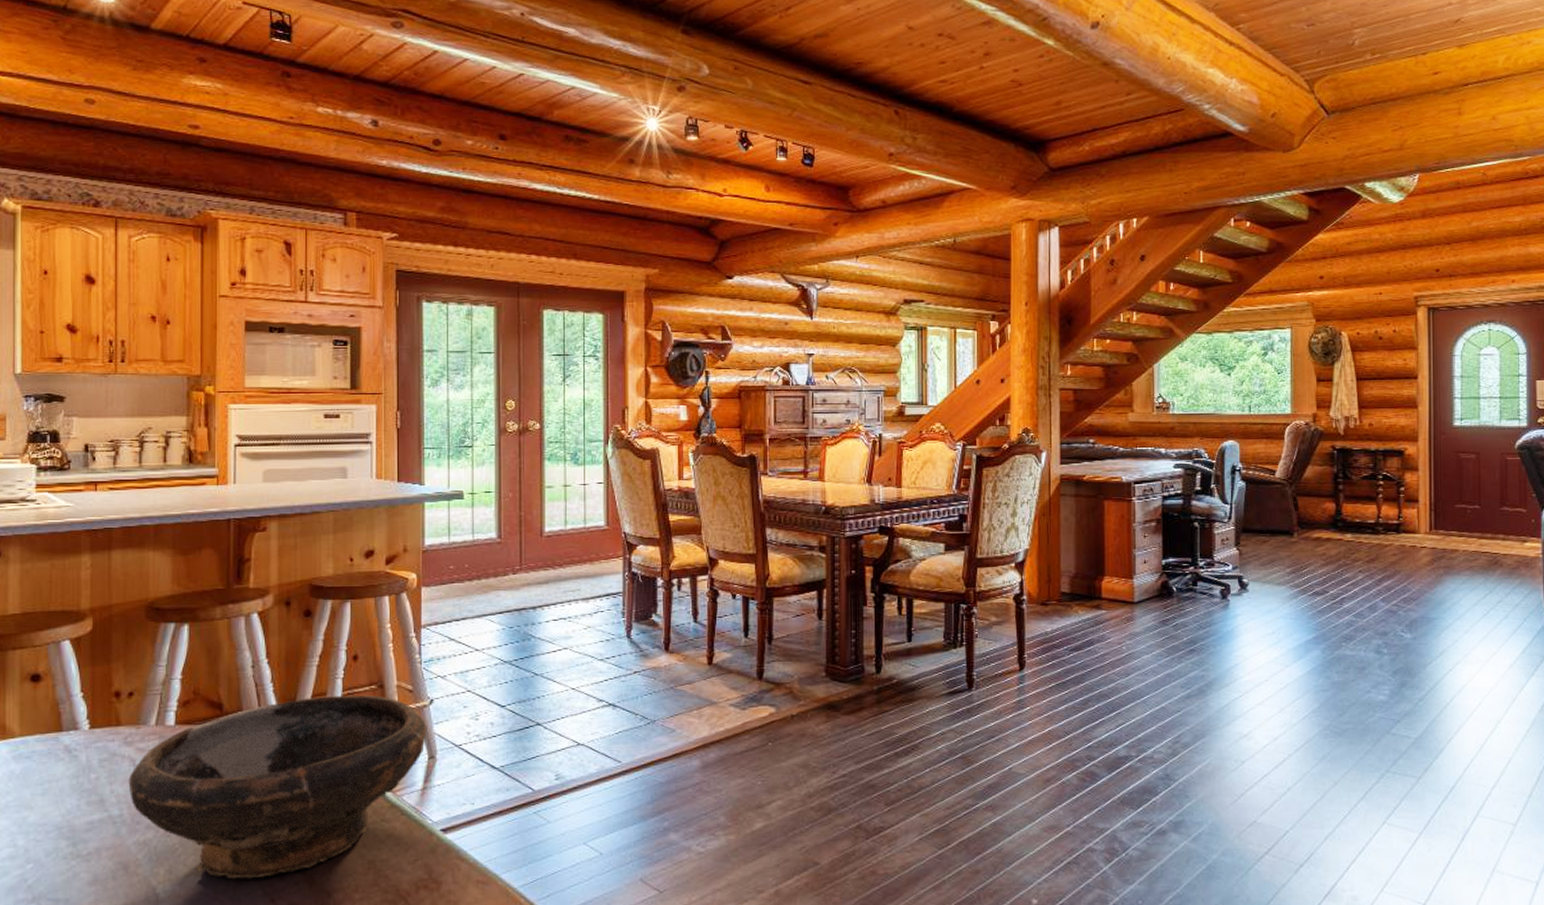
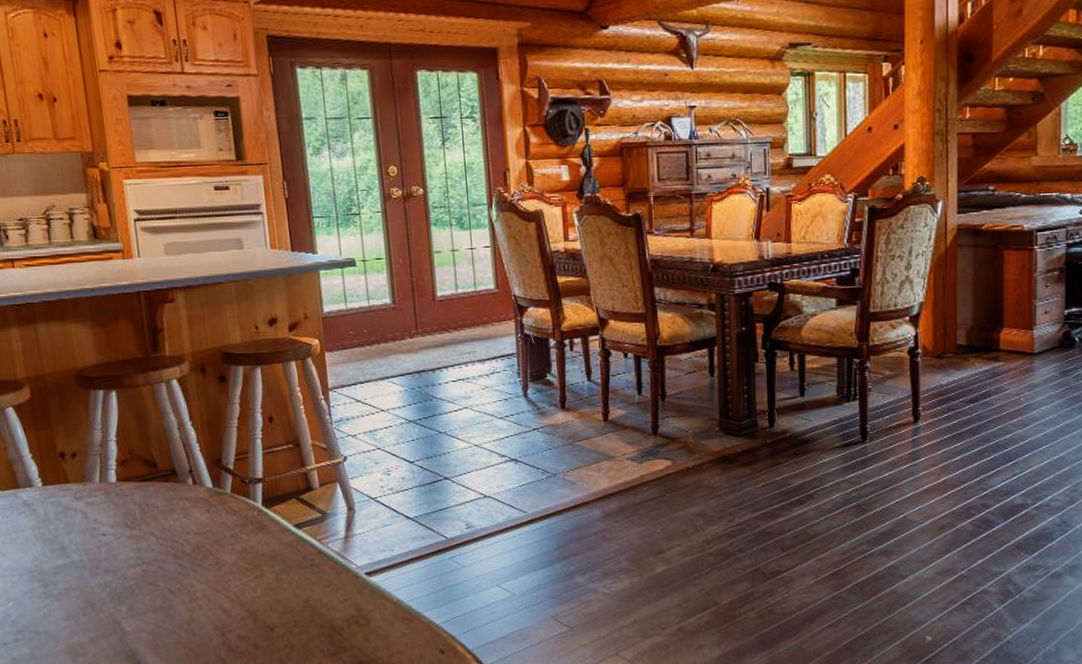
bowl: present [128,695,427,880] -> none [83,453,344,616]

